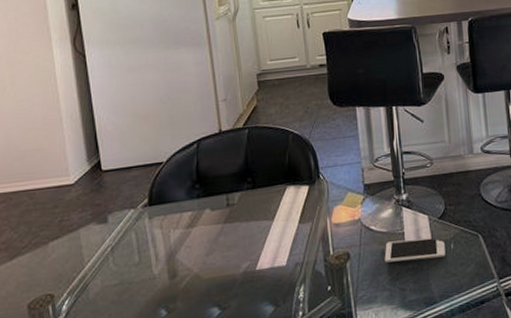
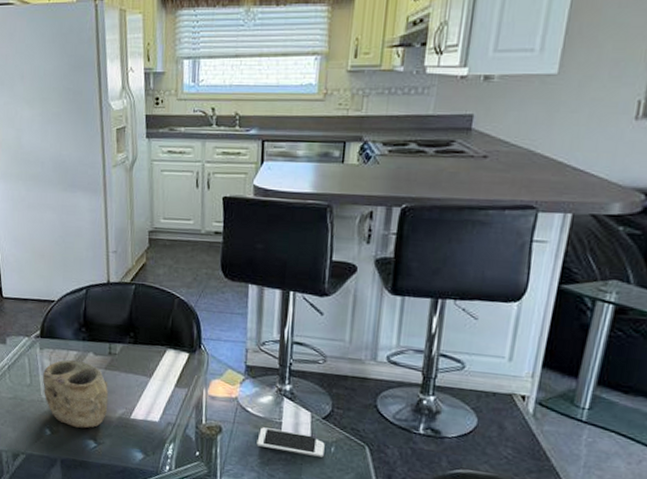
bowl: none [154,220,231,298] -> present [43,359,109,428]

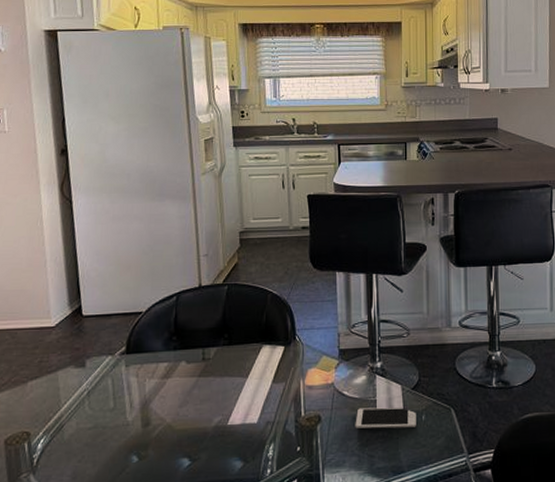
bowl: present [43,359,109,428] -> none [129,372,203,447]

